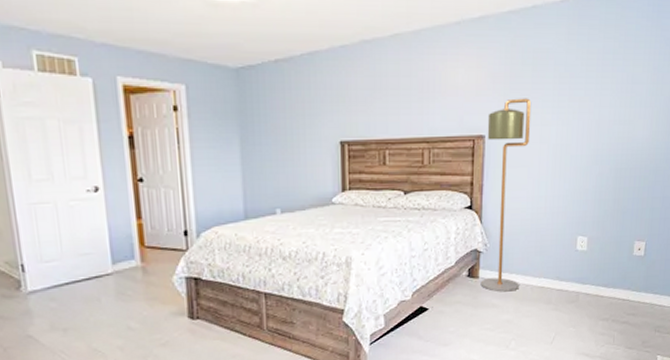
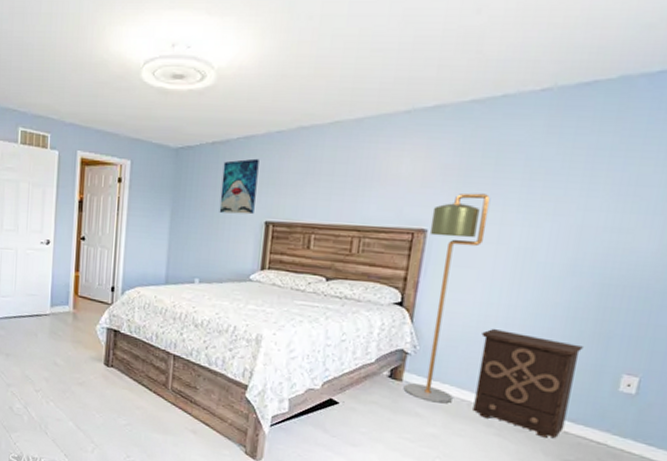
wall art: none [290,76,328,136] -> present [219,158,259,215]
nightstand: none [535,218,609,304] -> present [473,328,585,438]

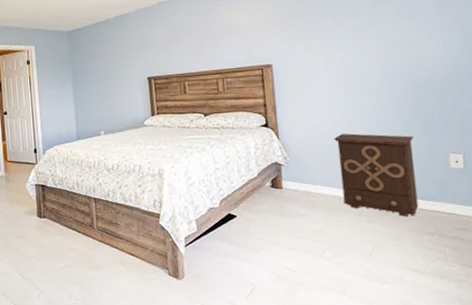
wall art: present [219,158,259,215] -> none [107,30,138,76]
floor lamp: present [403,193,491,404] -> none [272,31,326,202]

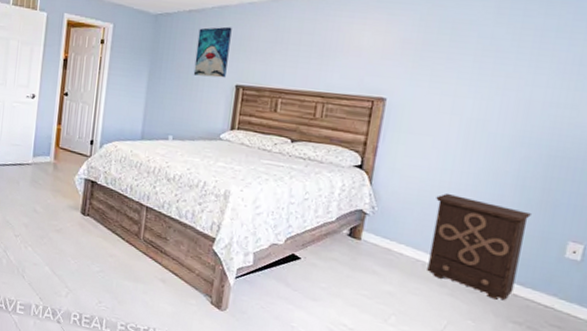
wall art: none [107,30,138,76] -> present [193,26,232,78]

